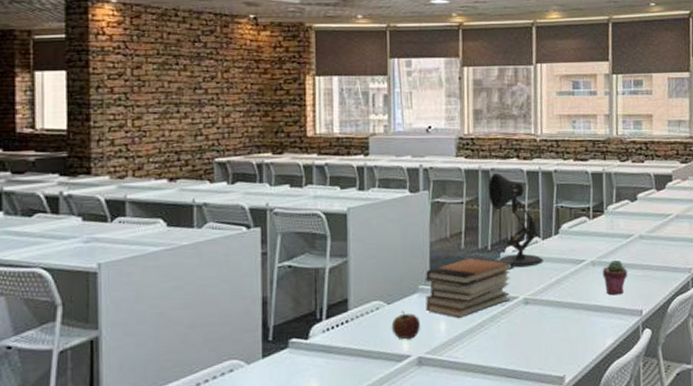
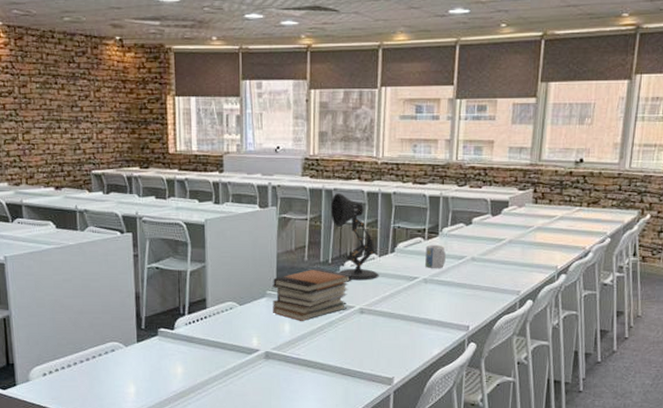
apple: present [391,310,420,340] -> none [243,311,267,336]
mug: none [591,223,613,249] -> present [425,244,446,268]
potted succulent: present [602,259,628,296] -> none [433,278,458,311]

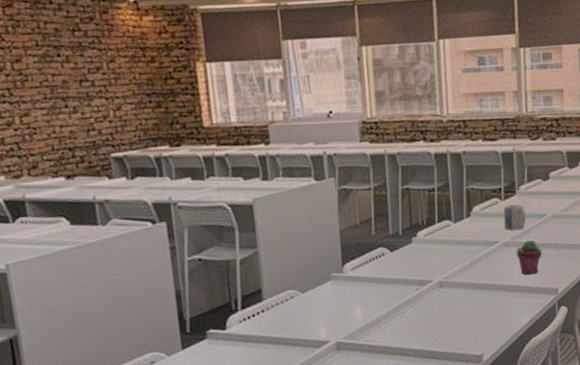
book stack: present [272,268,352,321] -> none [337,242,427,304]
desk lamp: present [330,193,379,281] -> none [395,157,456,252]
potted succulent: none [433,278,458,311] -> present [516,239,543,275]

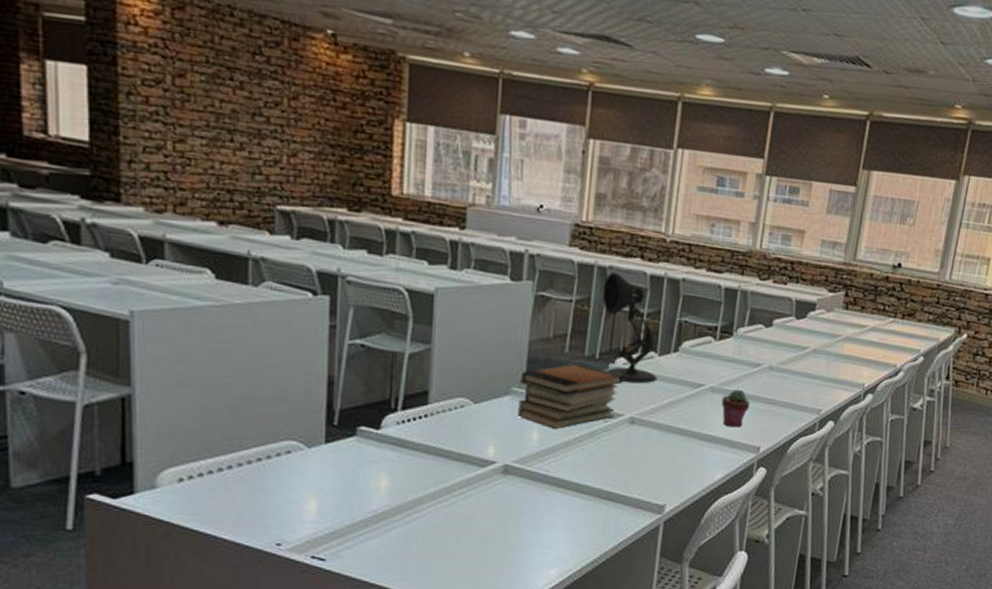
book stack: none [337,242,427,304] -> present [518,364,624,429]
desk lamp: none [395,157,456,252] -> present [602,272,658,384]
mug: present [503,204,526,230] -> none [714,346,739,376]

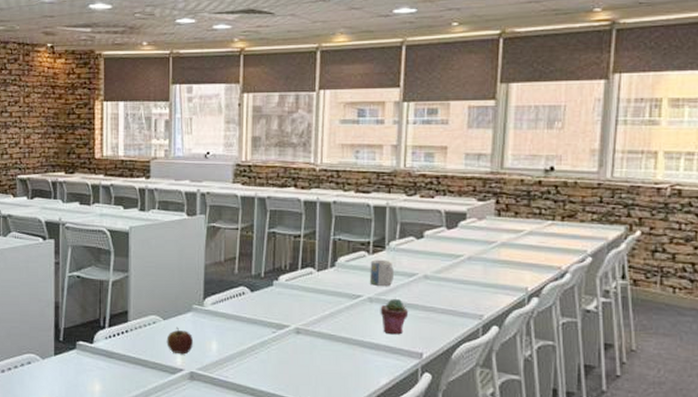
apple: none [476,412,510,445] -> present [166,327,193,355]
book stack: present [518,364,624,429] -> none [199,282,287,340]
desk lamp: present [602,272,658,384] -> none [263,202,318,297]
mug: none [714,346,739,376] -> present [370,259,394,286]

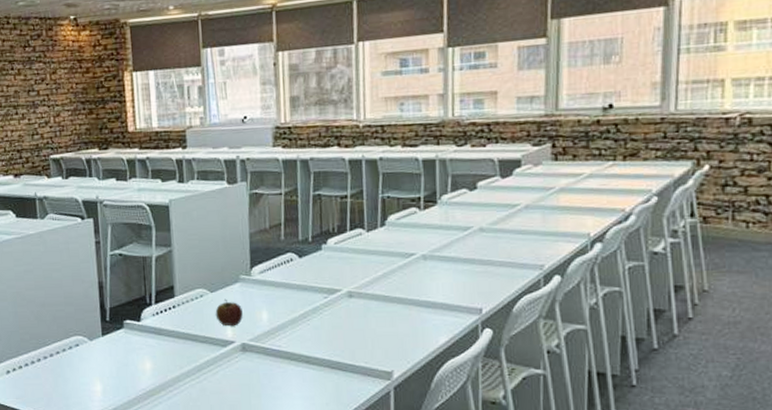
mug: present [370,259,394,286] -> none [422,214,448,242]
potted succulent: present [380,298,409,335] -> none [435,253,465,292]

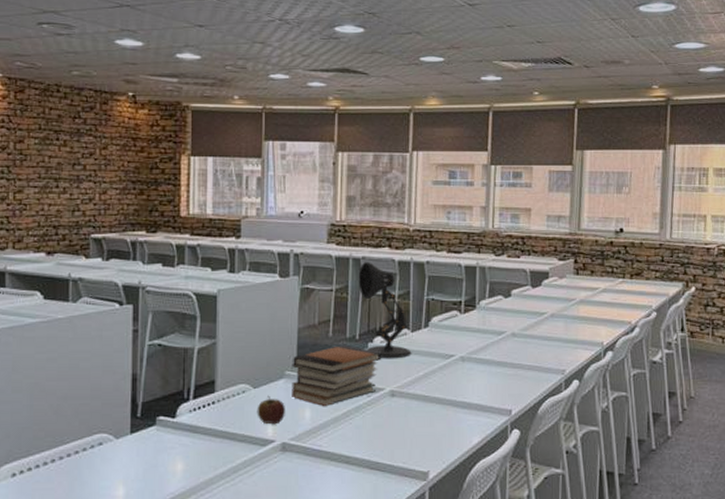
book stack: none [246,248,337,308] -> present [292,345,382,406]
desk lamp: none [307,163,369,260] -> present [358,262,412,359]

